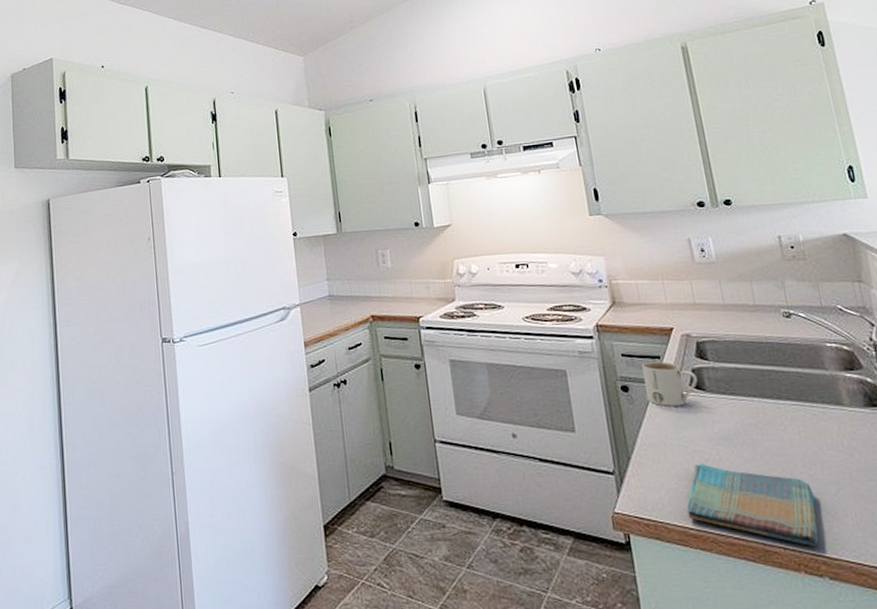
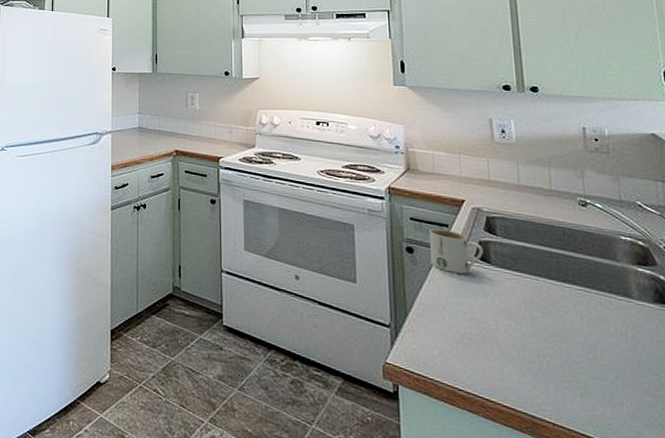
dish towel: present [687,462,820,547] -> none [459,330,591,428]

